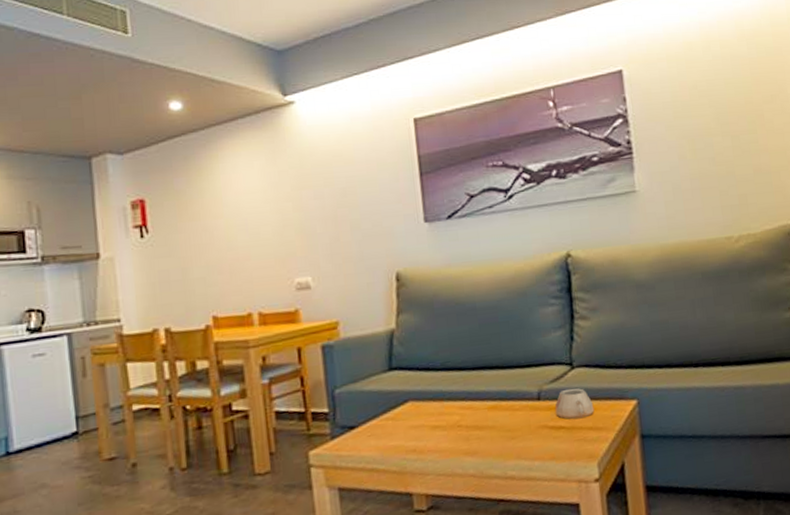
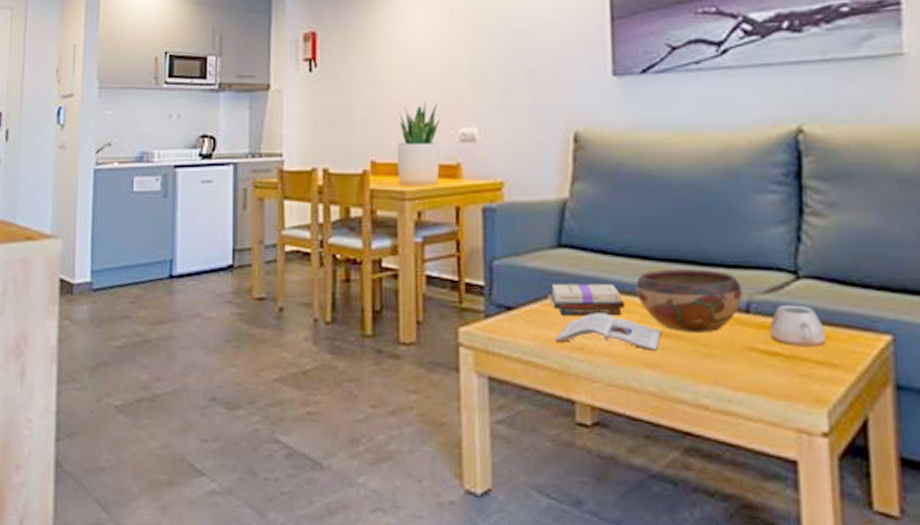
planter: none [236,257,280,336] -> present [397,102,441,186]
books: none [383,394,447,426] -> present [547,283,626,317]
magazine: none [393,418,476,450] -> present [557,313,661,352]
decorative bowl: none [454,371,535,423] -> present [635,269,743,333]

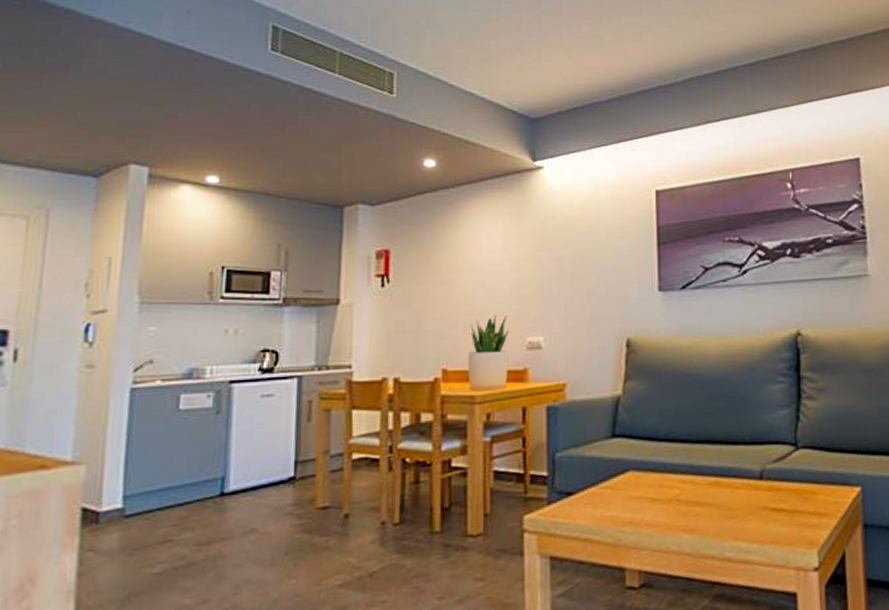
books: present [547,283,626,317] -> none [603,465,668,495]
magazine: present [557,313,661,352] -> none [610,490,695,520]
decorative bowl: present [635,269,743,333] -> none [675,447,757,500]
cup: present [769,304,827,347] -> none [777,469,817,503]

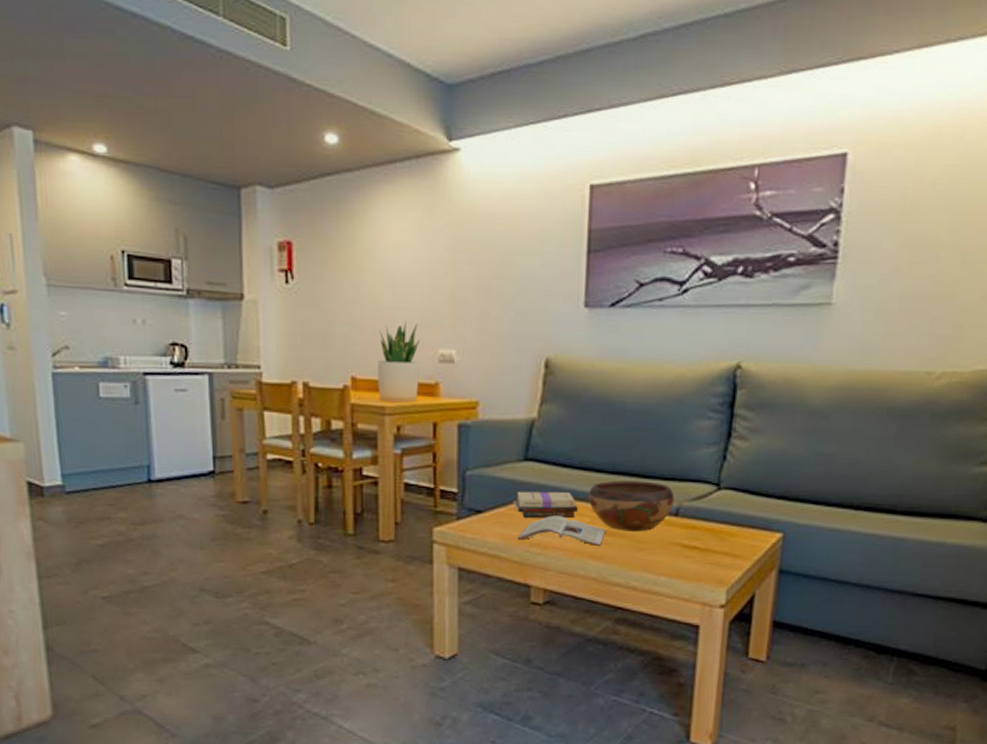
books: none [603,465,668,495] -> present [513,491,579,519]
magazine: none [610,490,695,520] -> present [518,515,606,547]
decorative bowl: none [675,447,757,500] -> present [588,480,675,532]

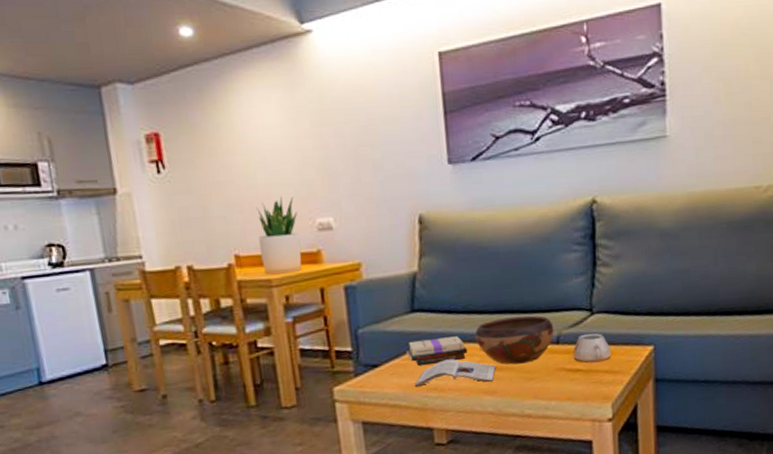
cup: none [691,509,735,543] -> present [573,333,611,363]

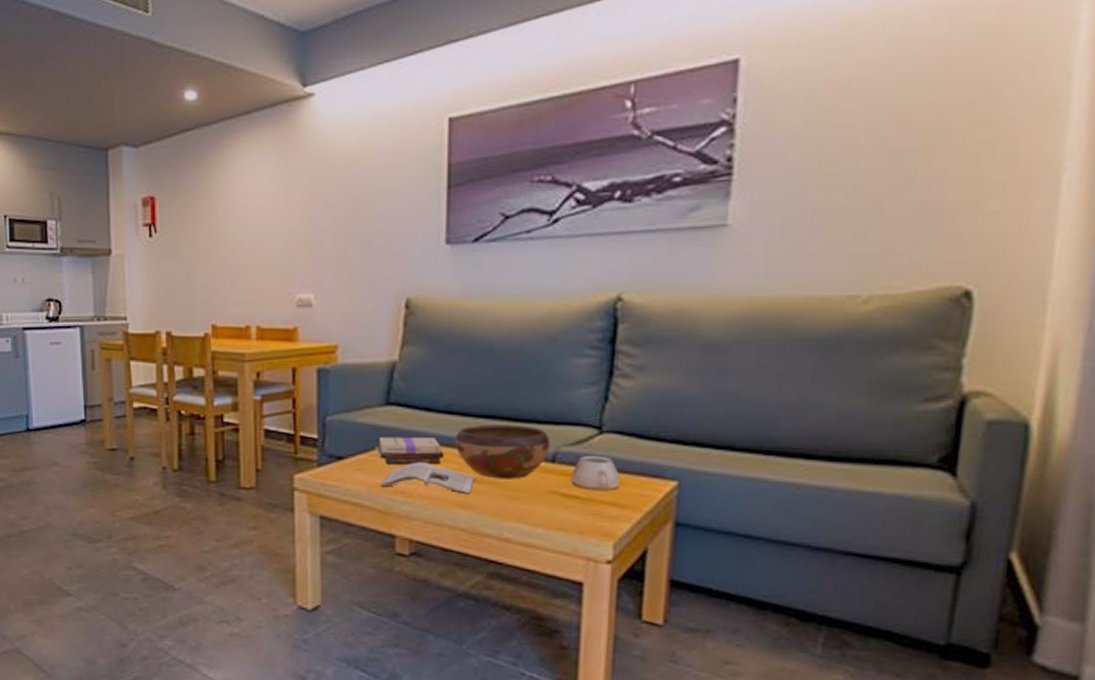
planter: present [257,196,302,275] -> none [237,268,279,349]

